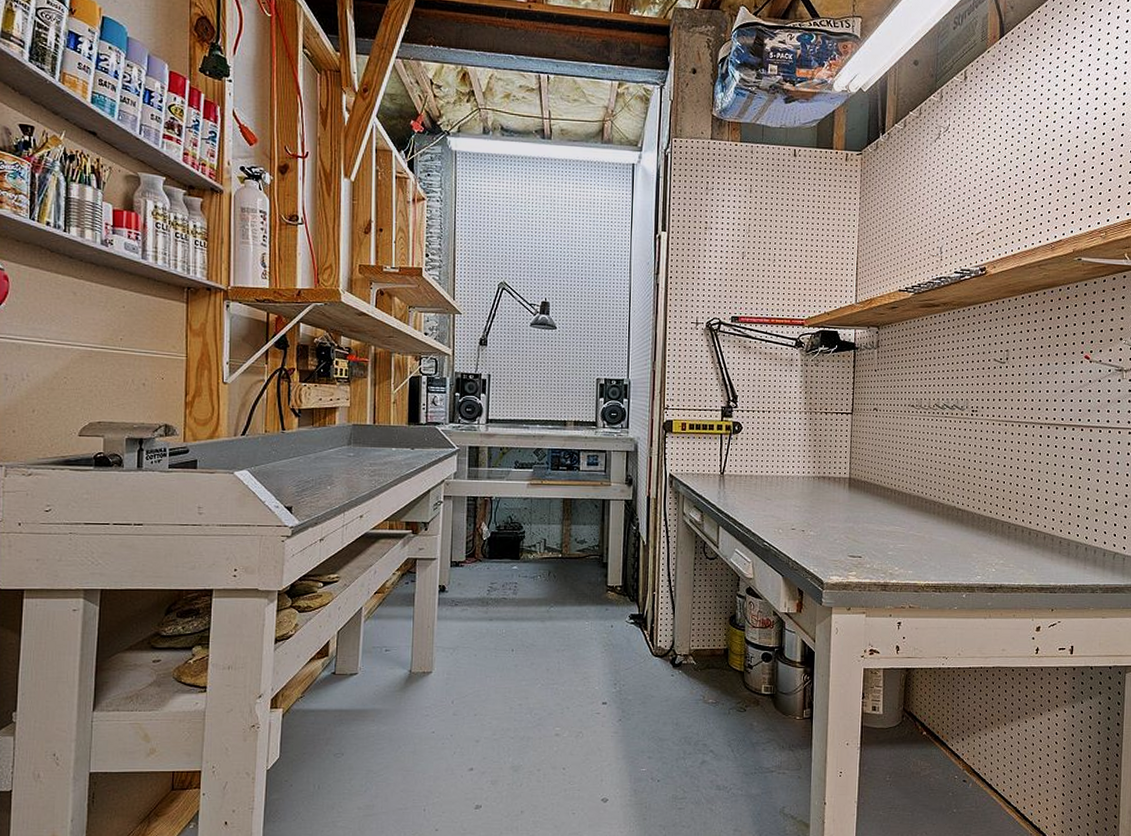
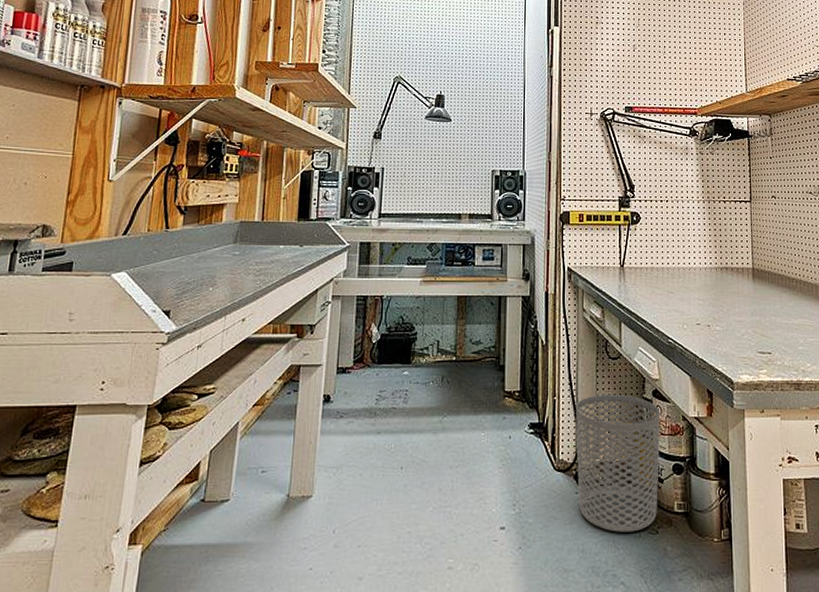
waste bin: none [673,590,753,710] -> present [576,394,660,532]

